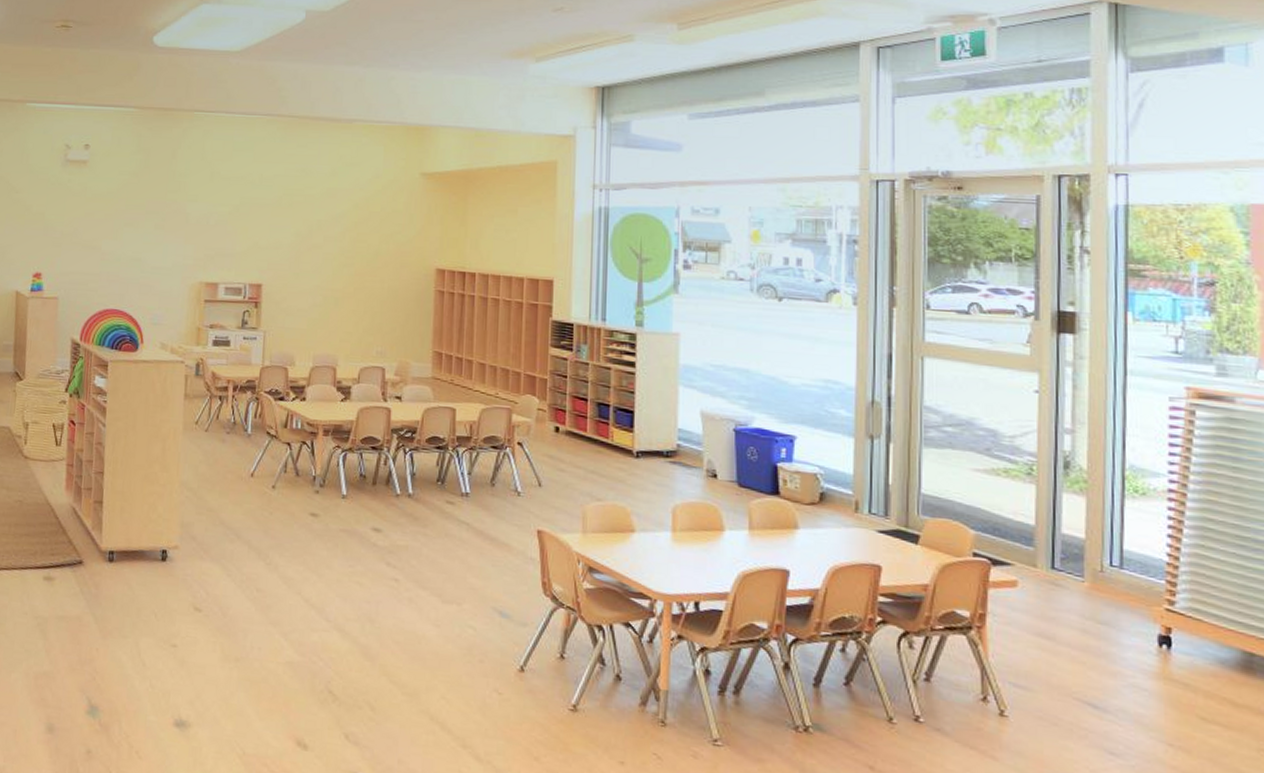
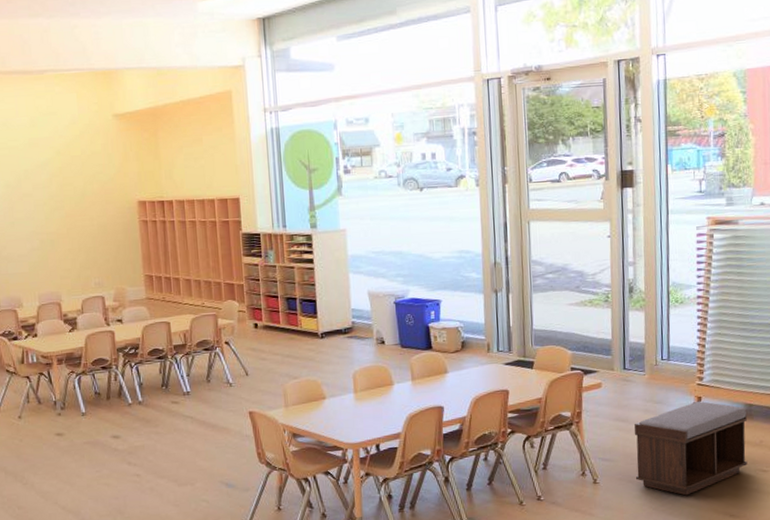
bench: none [1064,633,1247,764] -> present [634,401,748,496]

